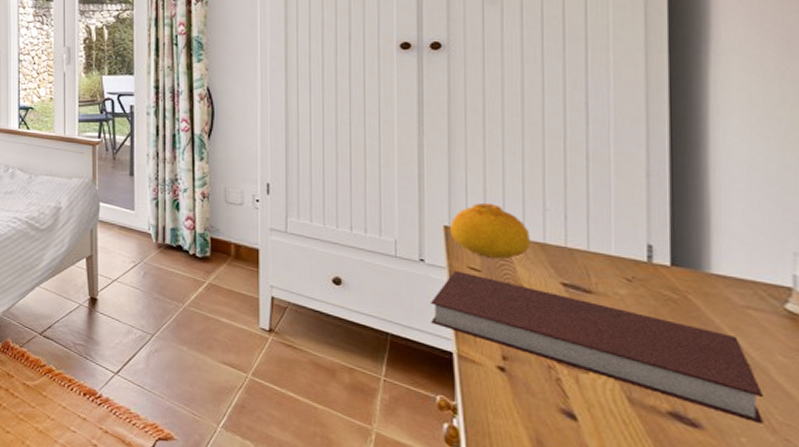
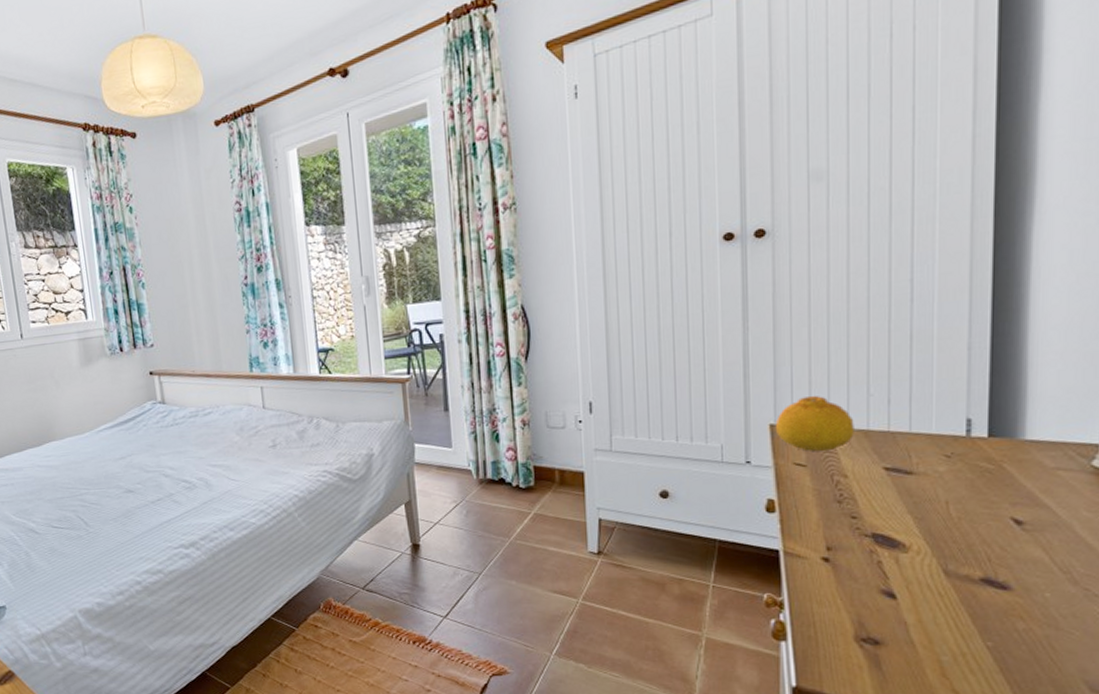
notebook: present [431,270,764,424] -> none [758,468,1069,578]

